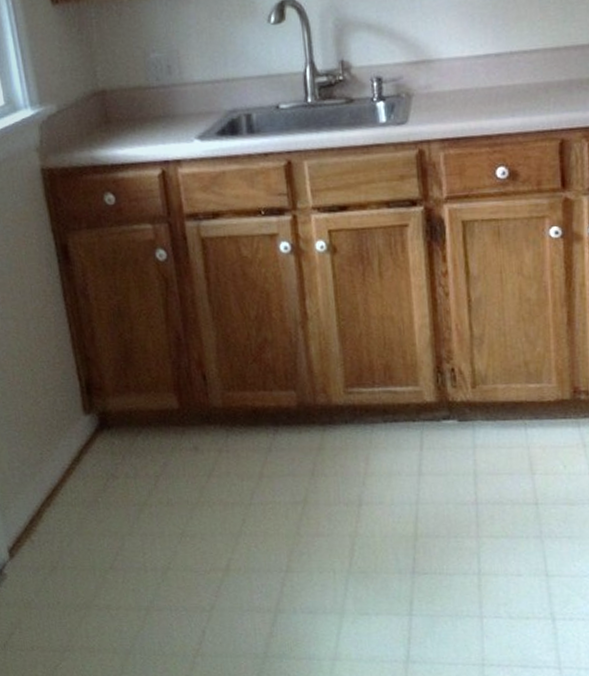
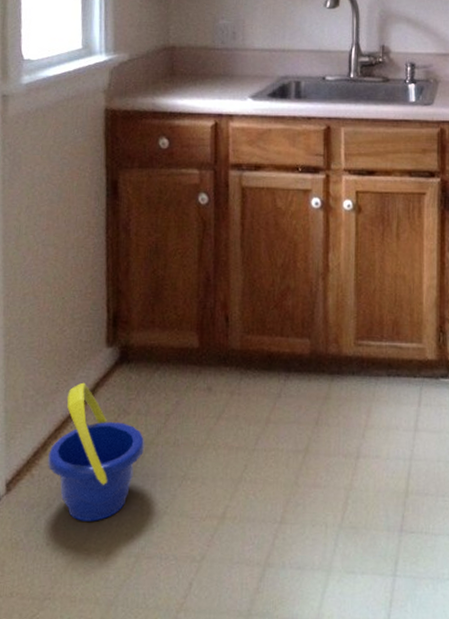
bucket: none [43,451,139,580] -> present [47,382,145,521]

